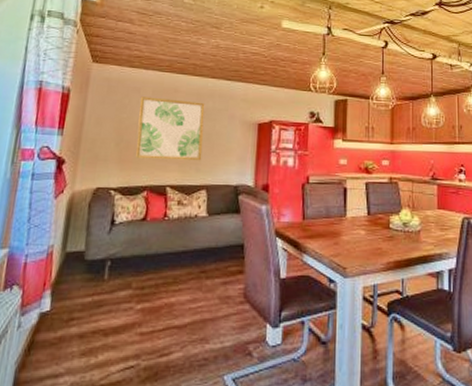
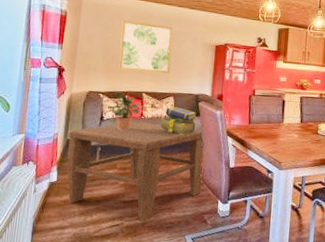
coffee table: none [64,225,247,362] -> present [67,122,204,223]
potted plant: none [120,187,172,238] -> present [107,92,147,131]
stack of books: none [188,203,237,239] -> present [159,107,197,135]

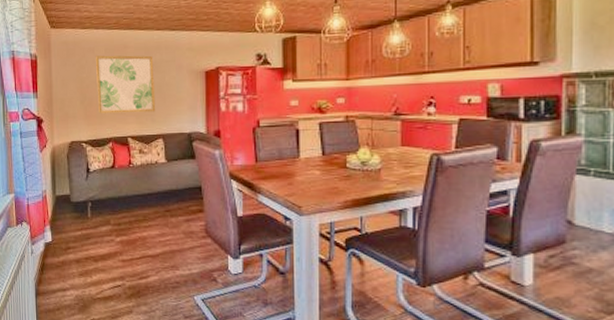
coffee table: present [67,122,204,223] -> none [56,171,208,283]
potted plant: present [107,92,147,131] -> none [92,139,134,183]
stack of books: present [159,107,197,135] -> none [151,150,192,182]

